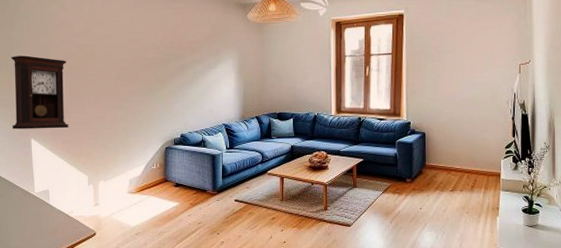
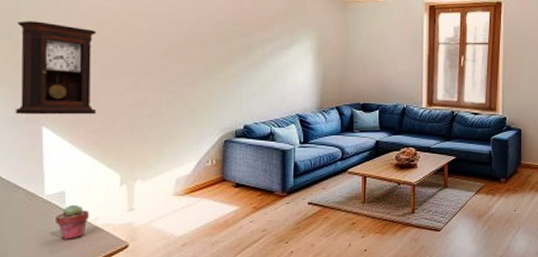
potted succulent: none [43,200,66,228] -> present [56,204,89,240]

